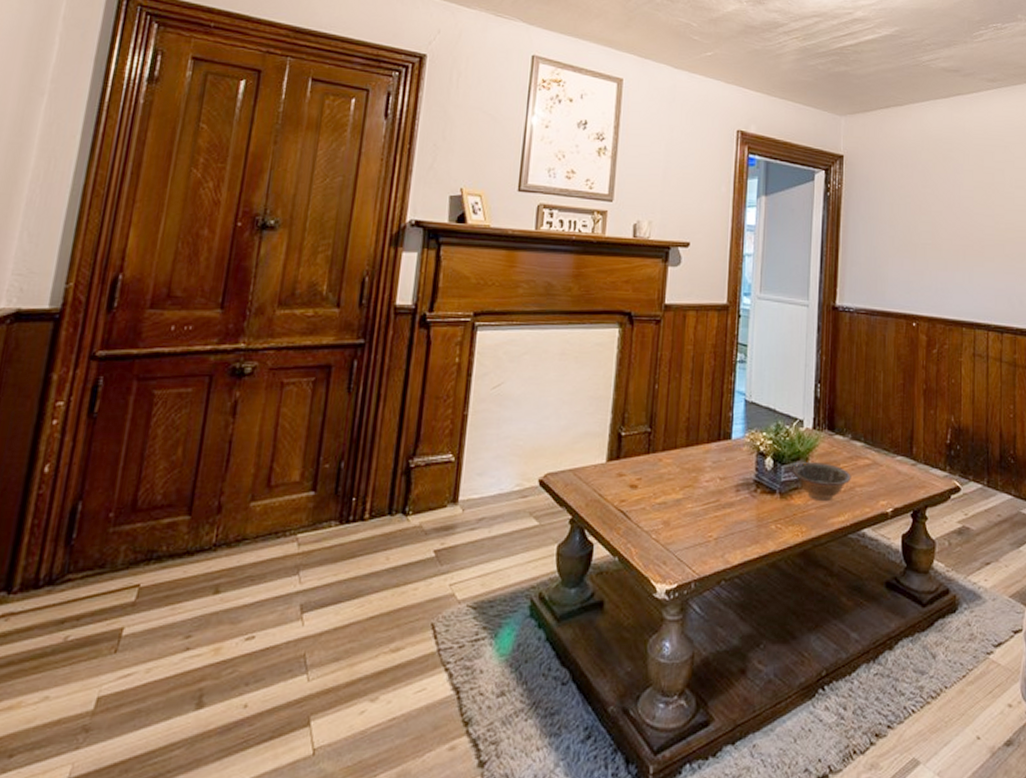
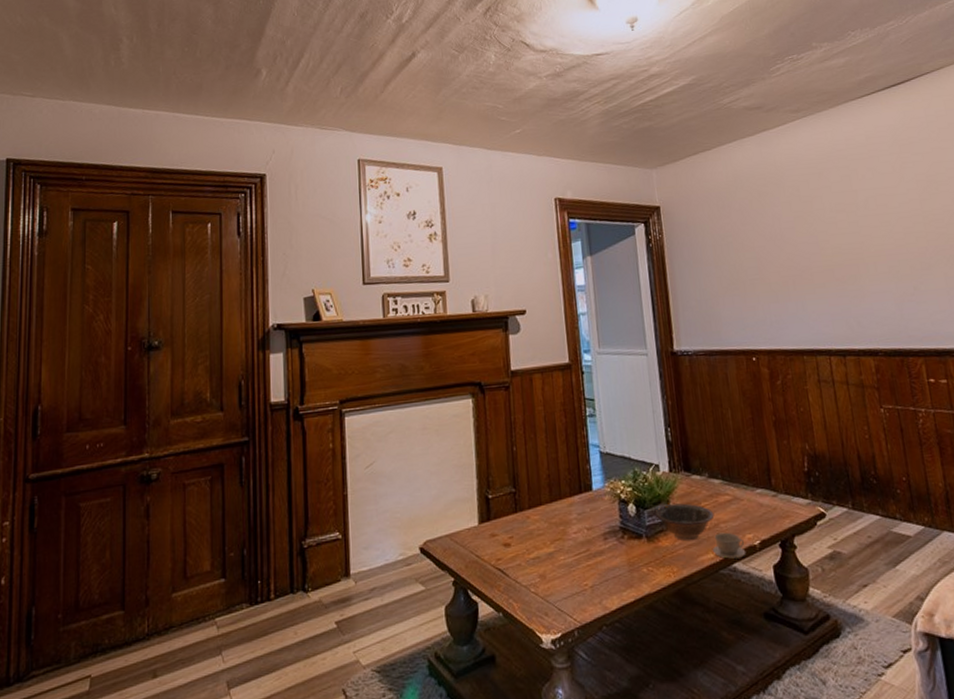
teacup: none [843,496,878,524] -> present [711,532,747,559]

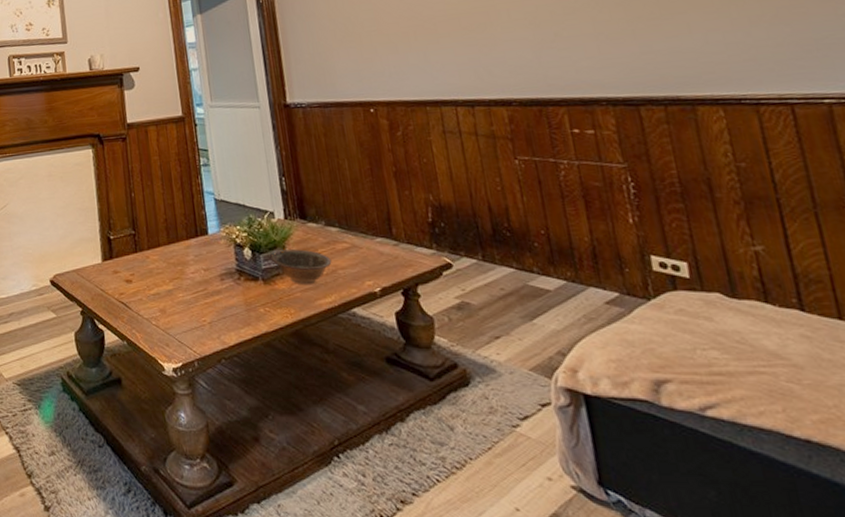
teacup: present [711,532,747,559] -> none [329,278,366,304]

